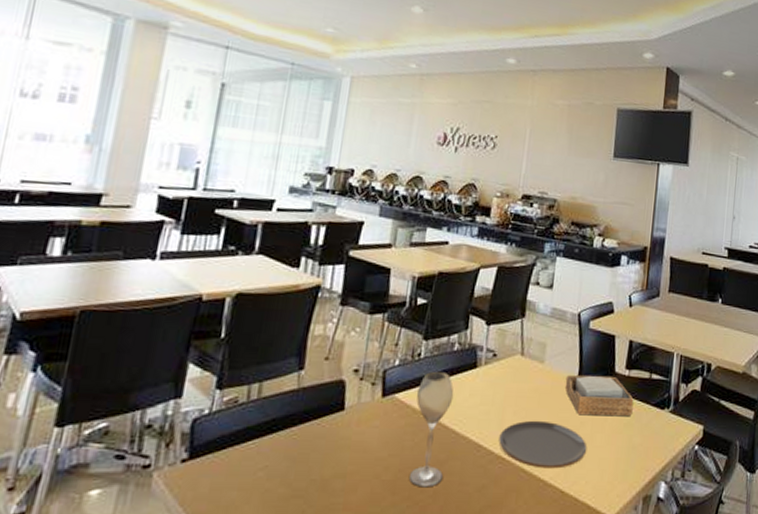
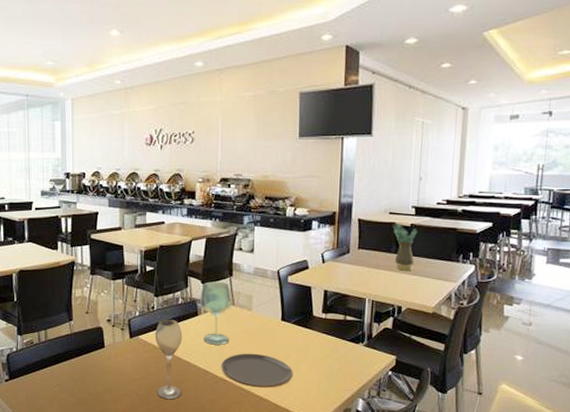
wine glass: none [480,322,522,409] -> present [199,281,233,345]
napkin holder: present [564,375,634,417] -> none [271,318,331,350]
vase: none [704,263,730,321] -> present [392,221,418,271]

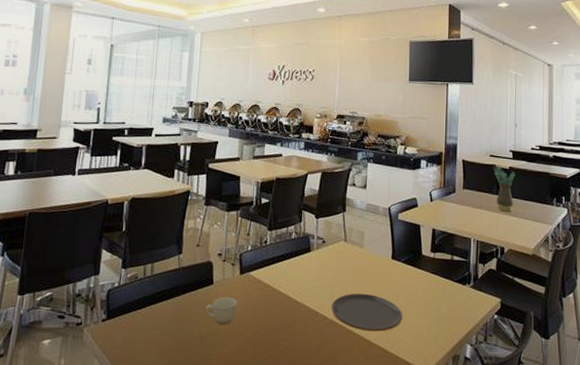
cup: none [98,358,128,383] -> present [204,296,237,324]
wineglass: present [155,319,183,400] -> none [265,254,294,344]
wine glass: present [199,281,233,345] -> none [312,216,345,284]

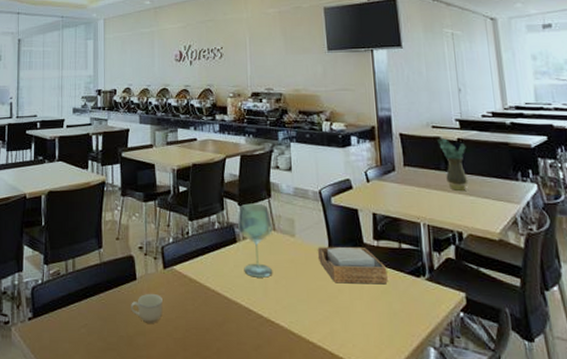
wine glass: none [312,216,345,284] -> present [237,203,274,278]
plate: present [331,293,403,332] -> none [266,288,349,332]
napkin holder: none [381,257,439,291] -> present [317,246,388,285]

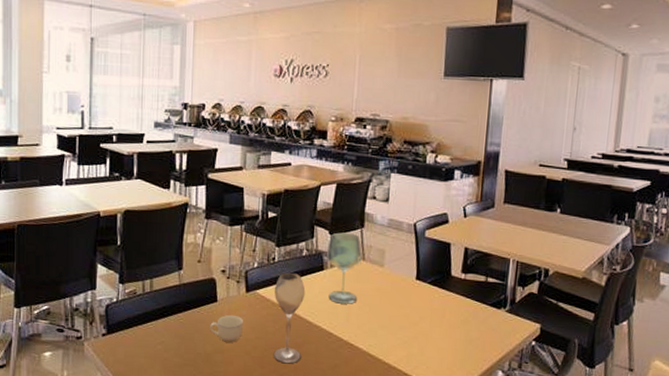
wineglass: none [191,246,222,346] -> present [274,272,306,364]
napkin holder: present [317,246,388,285] -> none [404,277,470,315]
vase: present [437,136,469,191] -> none [542,175,570,230]

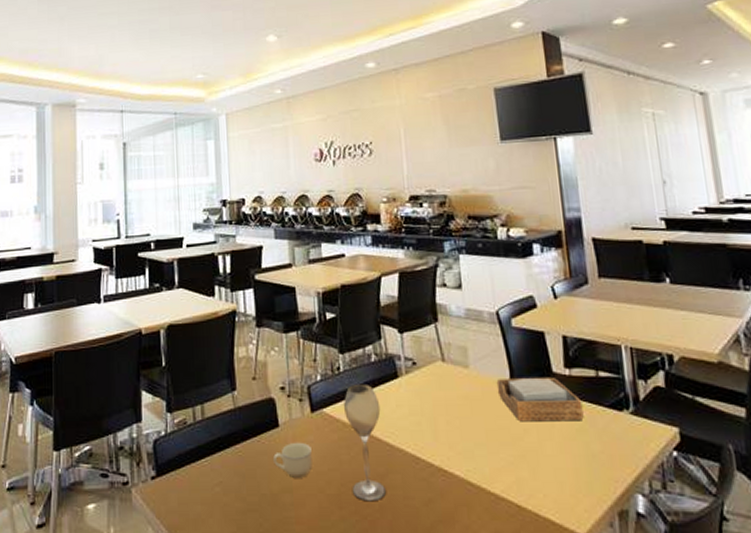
wine glass: present [326,232,363,304] -> none [398,329,443,418]
napkin holder: none [404,277,470,315] -> present [496,376,584,422]

